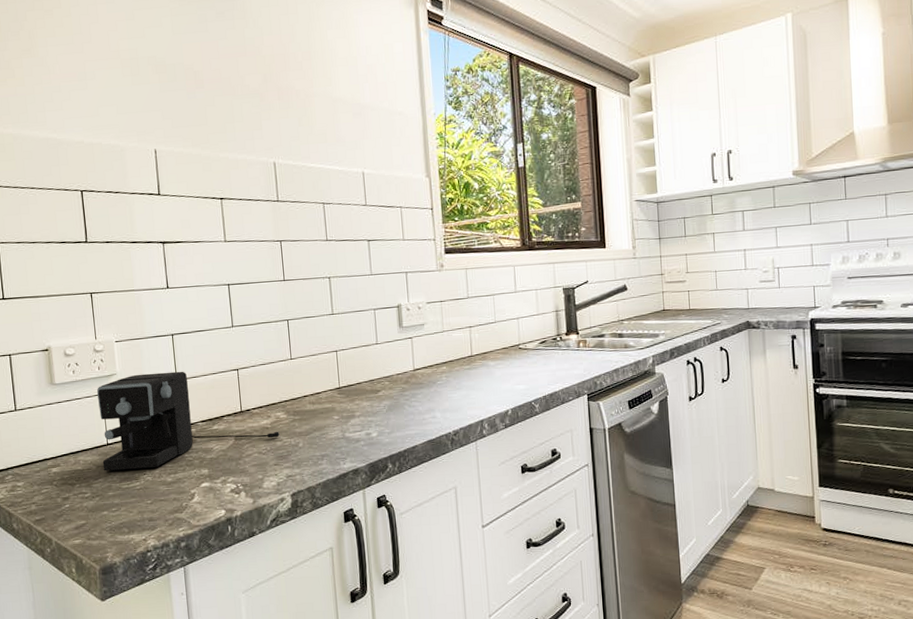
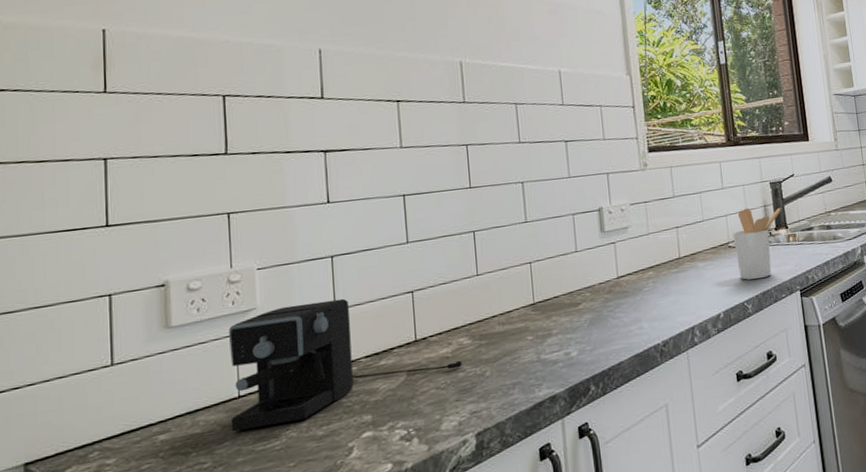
utensil holder: none [523,312,574,381] -> present [733,207,782,280]

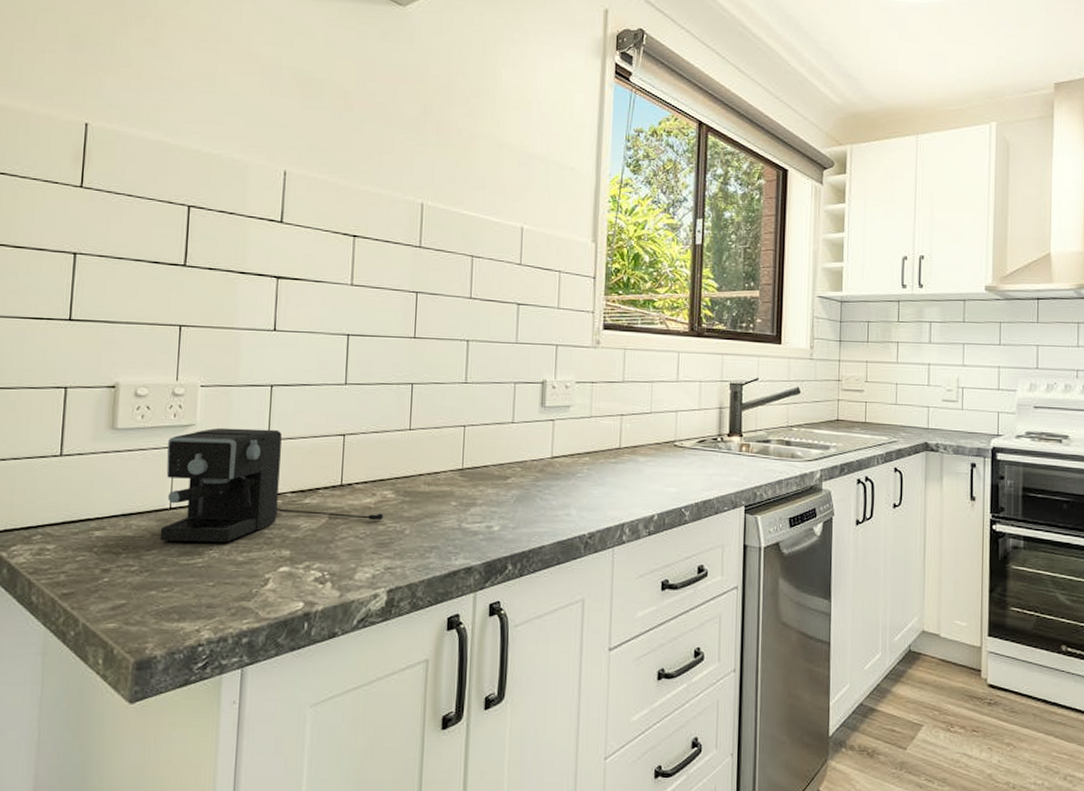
utensil holder: present [733,207,782,280] -> none [680,407,739,486]

